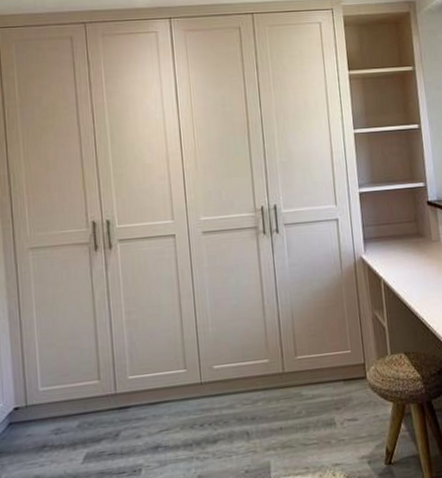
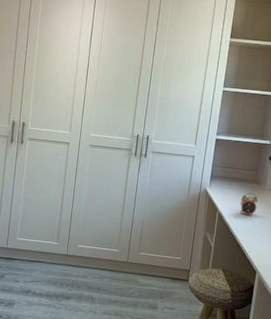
alarm clock: none [406,249,428,278] -> present [240,192,258,215]

